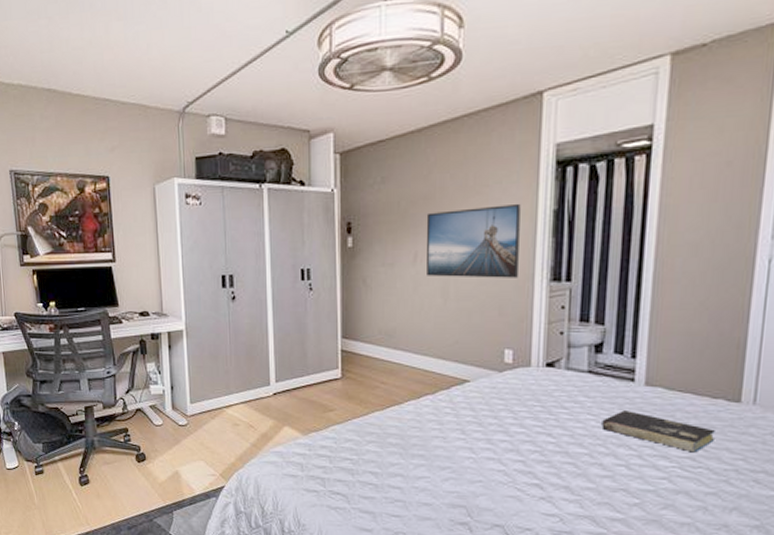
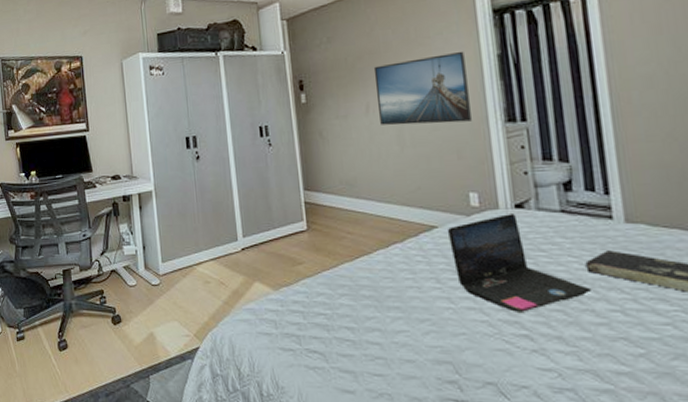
laptop: none [478,372,604,464] -> present [447,214,592,312]

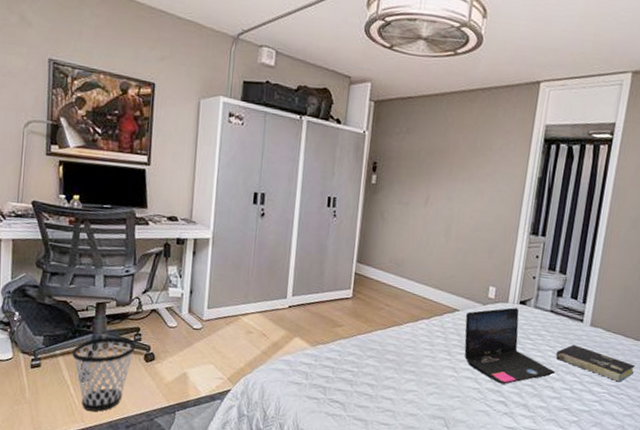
wastebasket: none [49,302,103,381] -> present [72,337,136,412]
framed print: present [373,50,472,125] -> none [435,164,515,229]

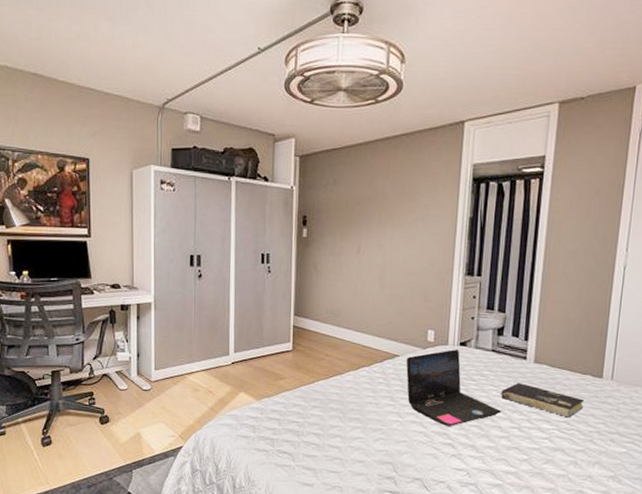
wastebasket: present [72,337,136,412] -> none [33,402,91,474]

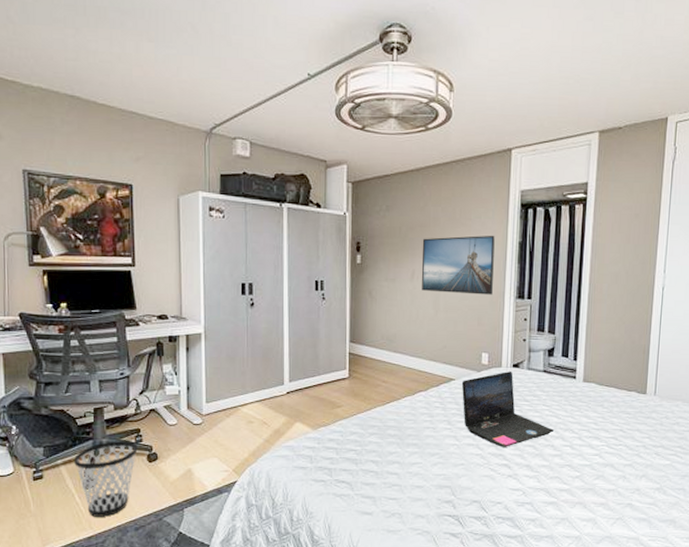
wastebasket: none [33,402,91,474] -> present [74,441,138,517]
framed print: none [368,210,445,271] -> present [422,235,495,295]
book: present [501,383,585,418] -> none [553,402,631,434]

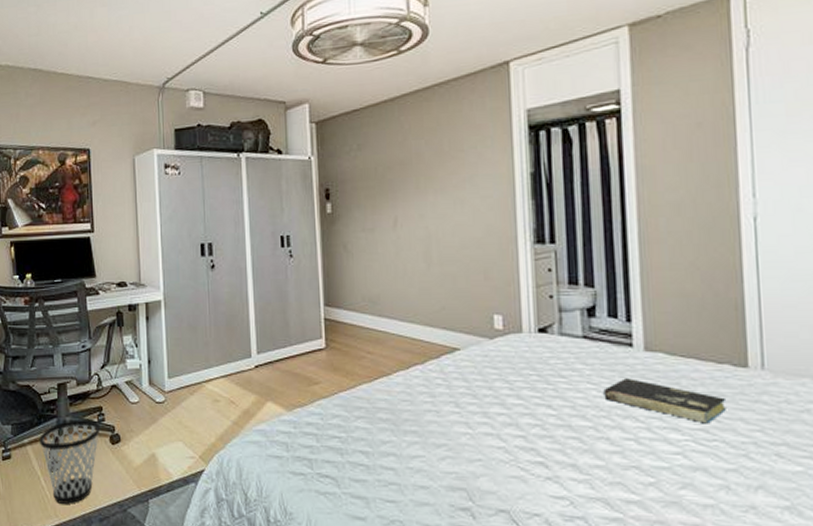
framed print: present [422,235,495,295] -> none [404,167,501,242]
laptop: present [461,372,555,447] -> none [469,338,609,439]
book: none [553,402,631,434] -> present [603,378,727,424]

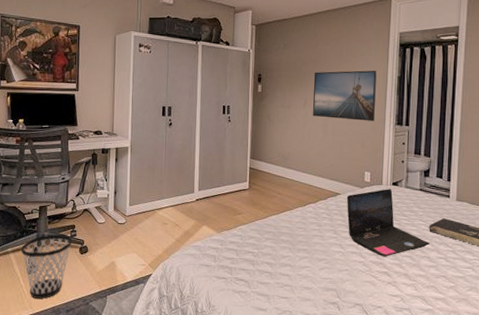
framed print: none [404,167,501,242] -> present [313,70,377,121]
laptop: none [469,338,609,439] -> present [346,189,430,257]

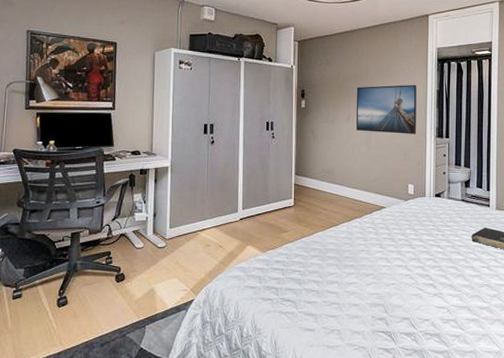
wastebasket: present [21,234,72,299] -> none [50,262,108,333]
laptop: present [346,189,430,257] -> none [391,200,473,268]

